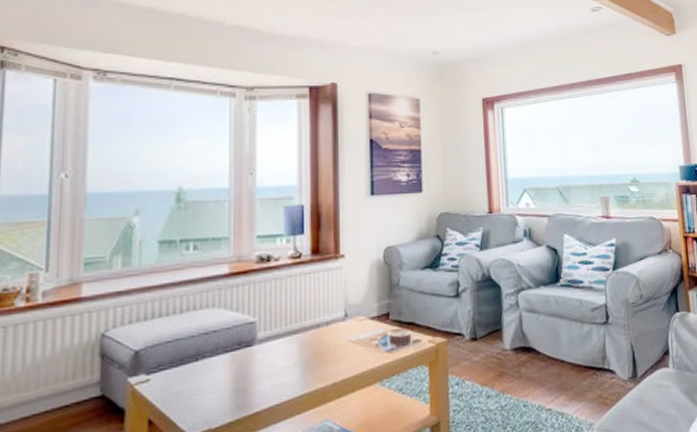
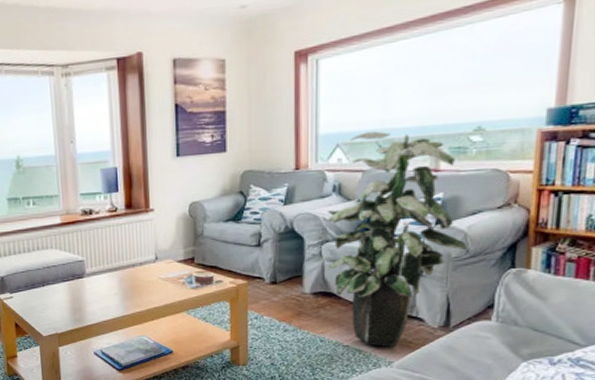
indoor plant: none [520,178,642,407] -> present [326,131,469,348]

